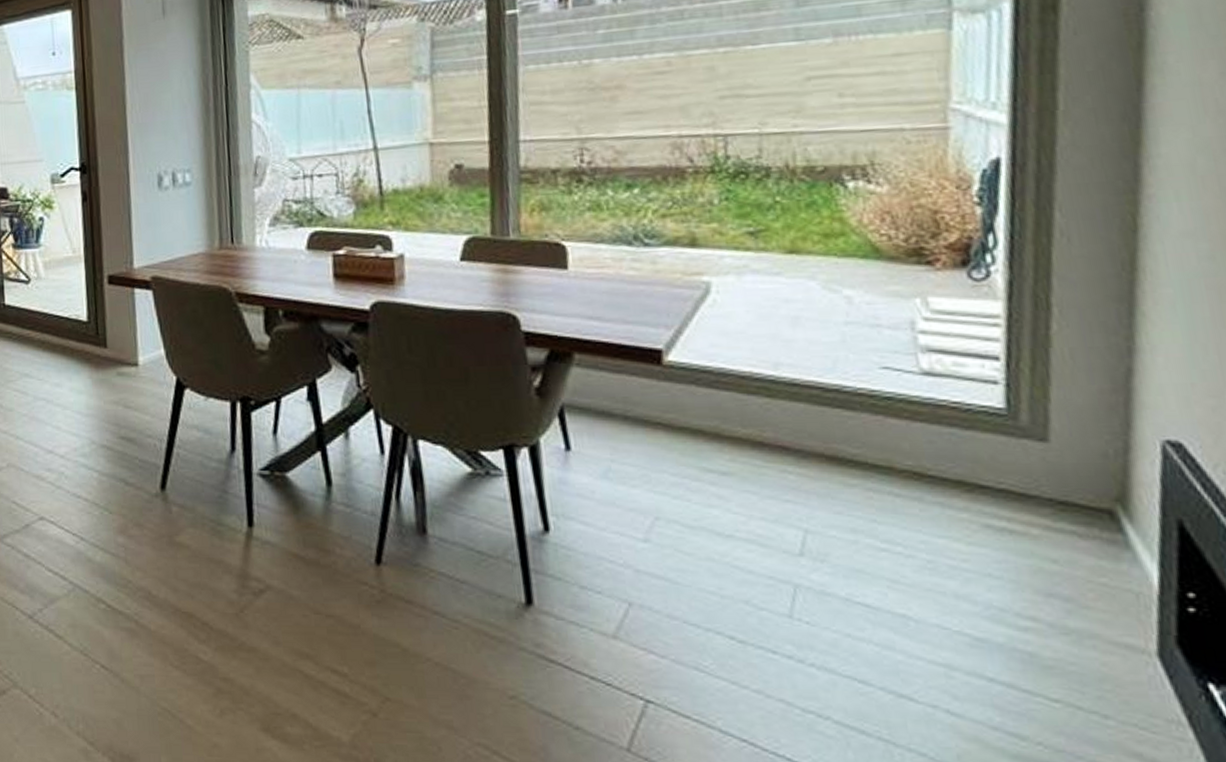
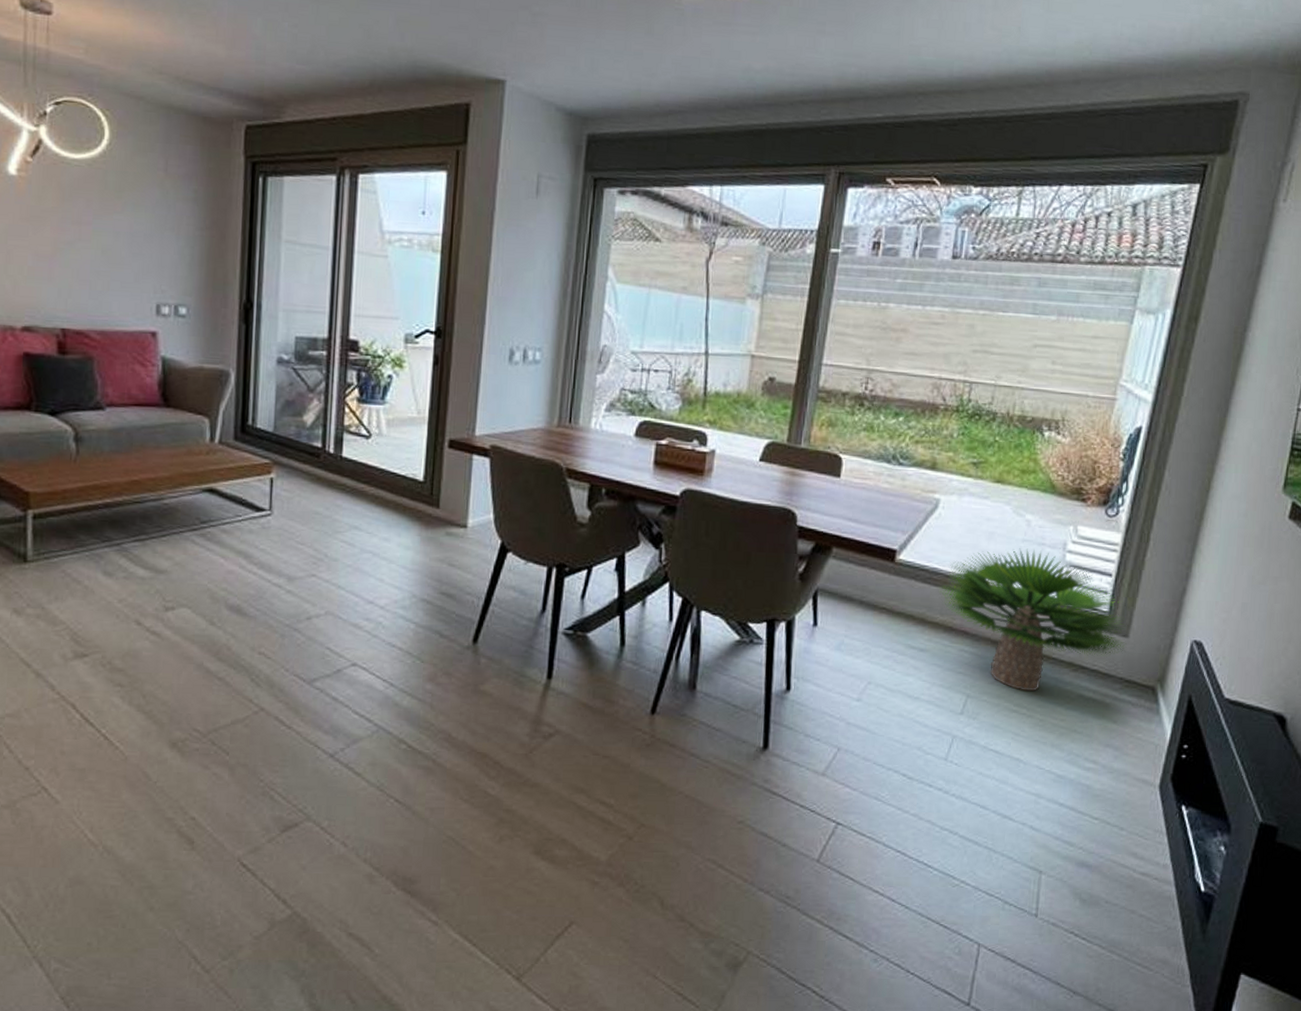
potted plant: none [733,333,1045,522] -> present [939,548,1126,692]

